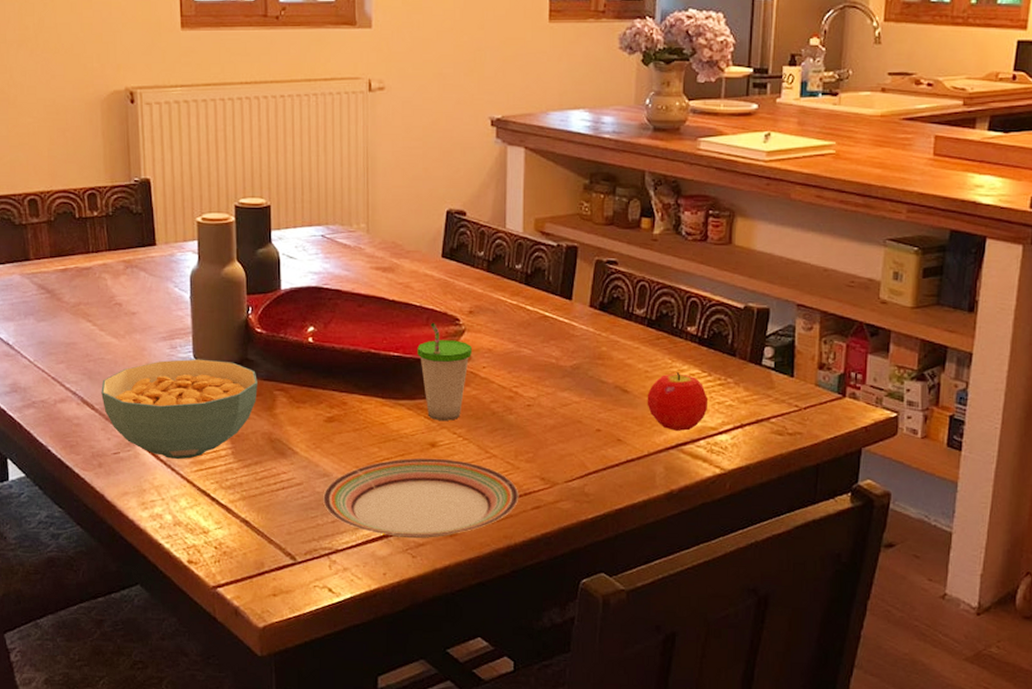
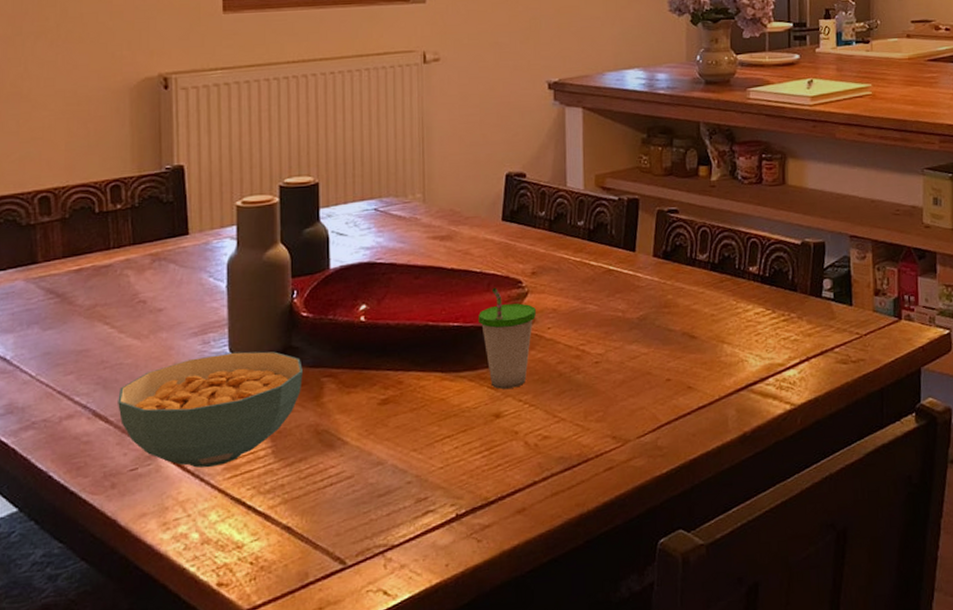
plate: present [323,458,519,539] -> none [377,429,591,522]
fruit: present [647,372,709,431] -> none [714,312,774,372]

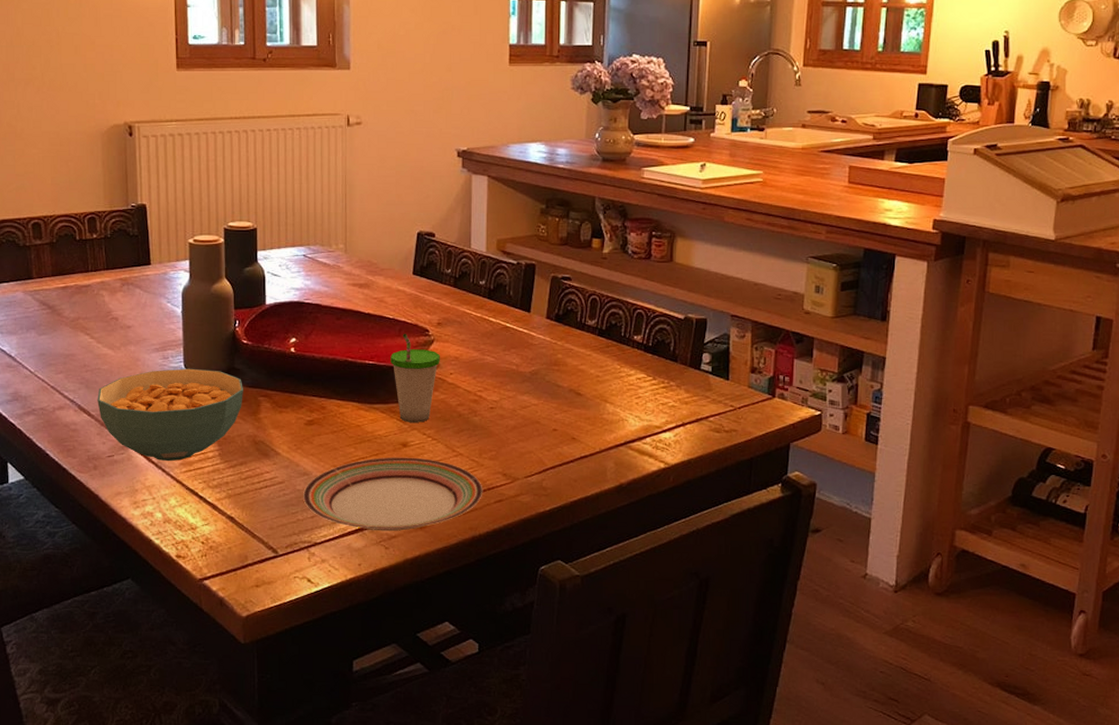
plate: none [377,429,591,522] -> present [303,457,483,532]

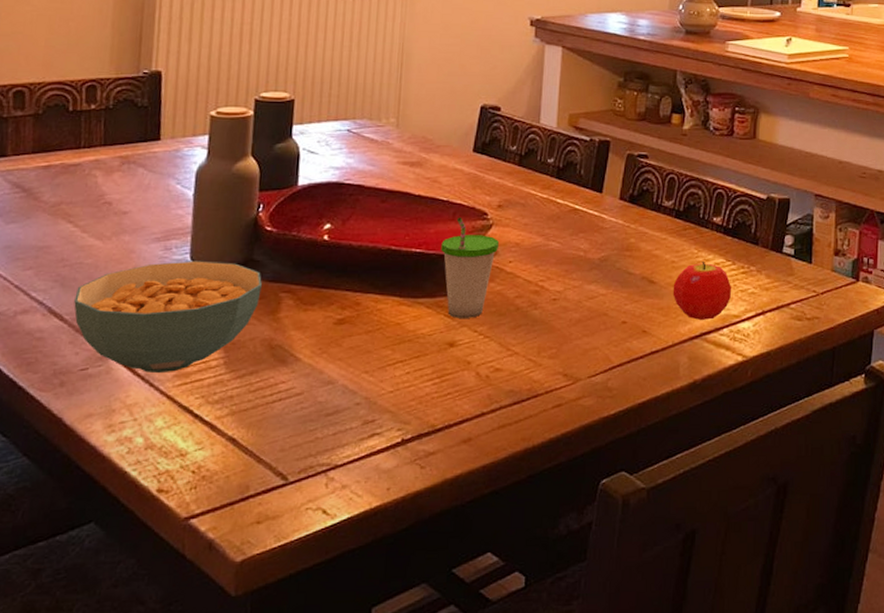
plate: present [303,457,483,532] -> none [325,358,540,448]
fruit: none [598,377,654,429] -> present [672,262,732,320]

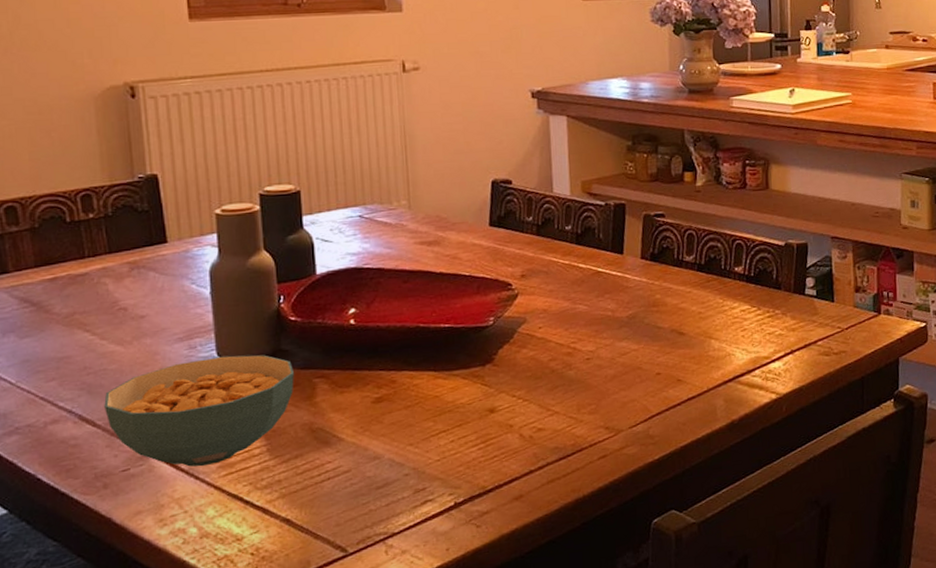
cup: present [441,217,499,318] -> none [469,289,527,386]
fruit: present [672,262,732,320] -> none [702,310,760,365]

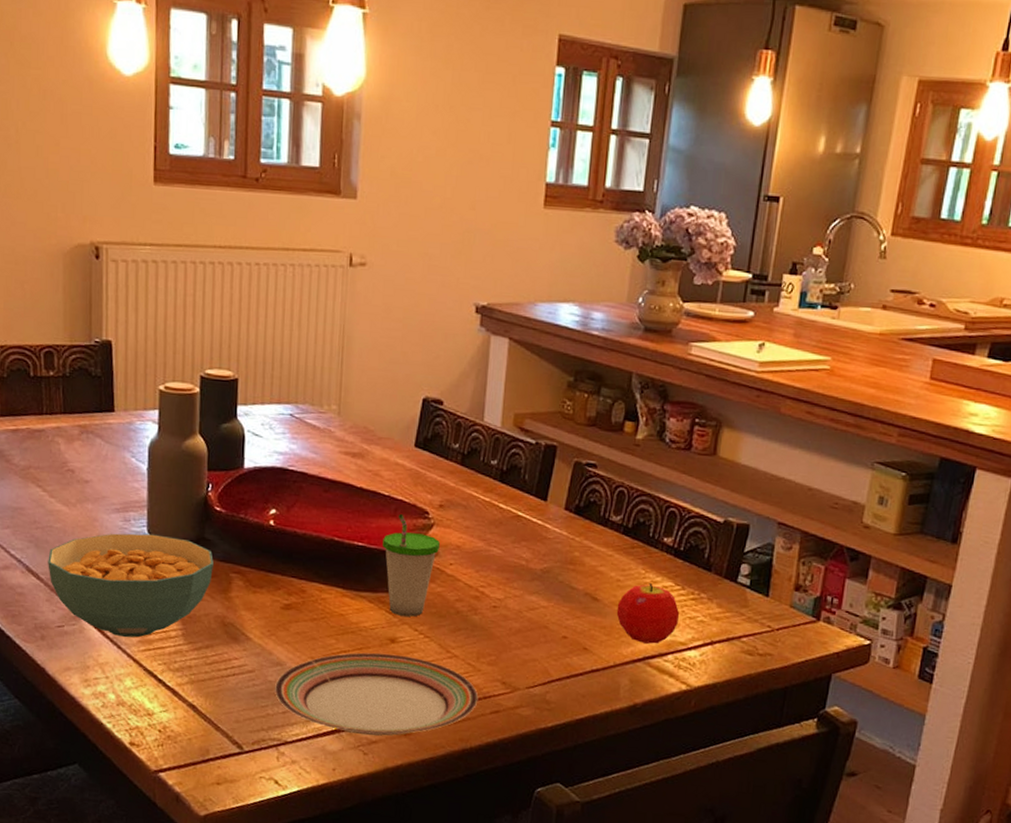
plate: none [375,422,585,510] -> present [275,652,479,736]
cup: none [469,289,527,386] -> present [382,513,440,617]
fruit: none [702,310,760,365] -> present [616,583,680,644]

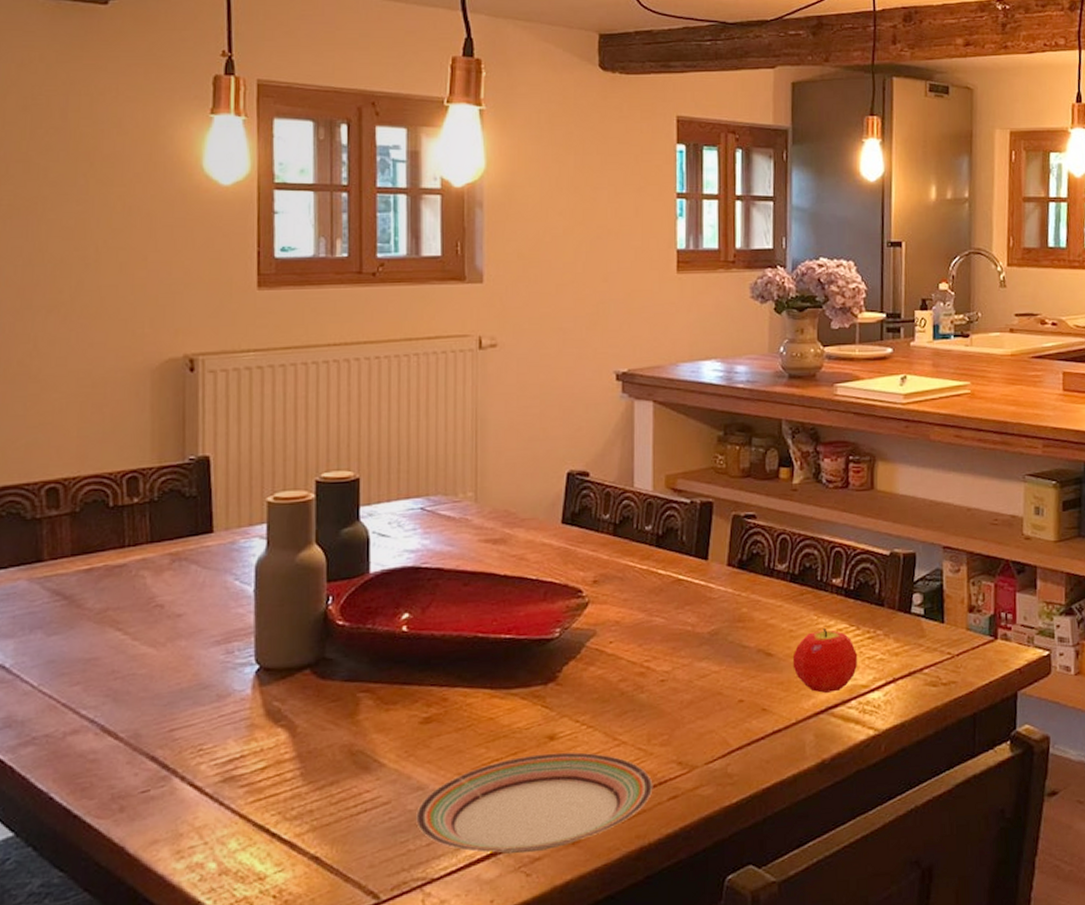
cereal bowl: present [48,533,214,638] -> none [129,663,337,791]
cup: present [382,513,440,617] -> none [533,596,596,708]

